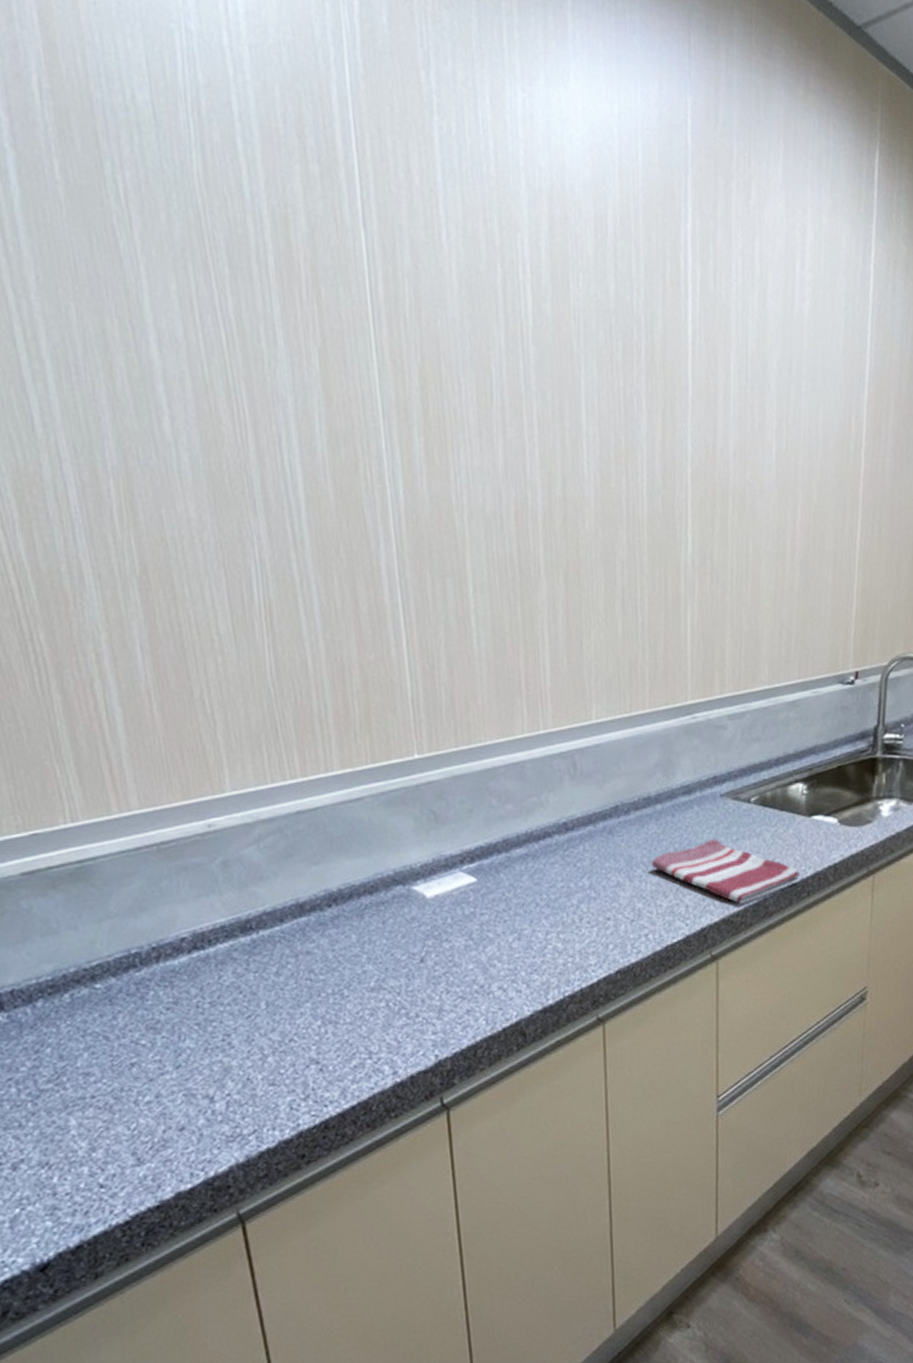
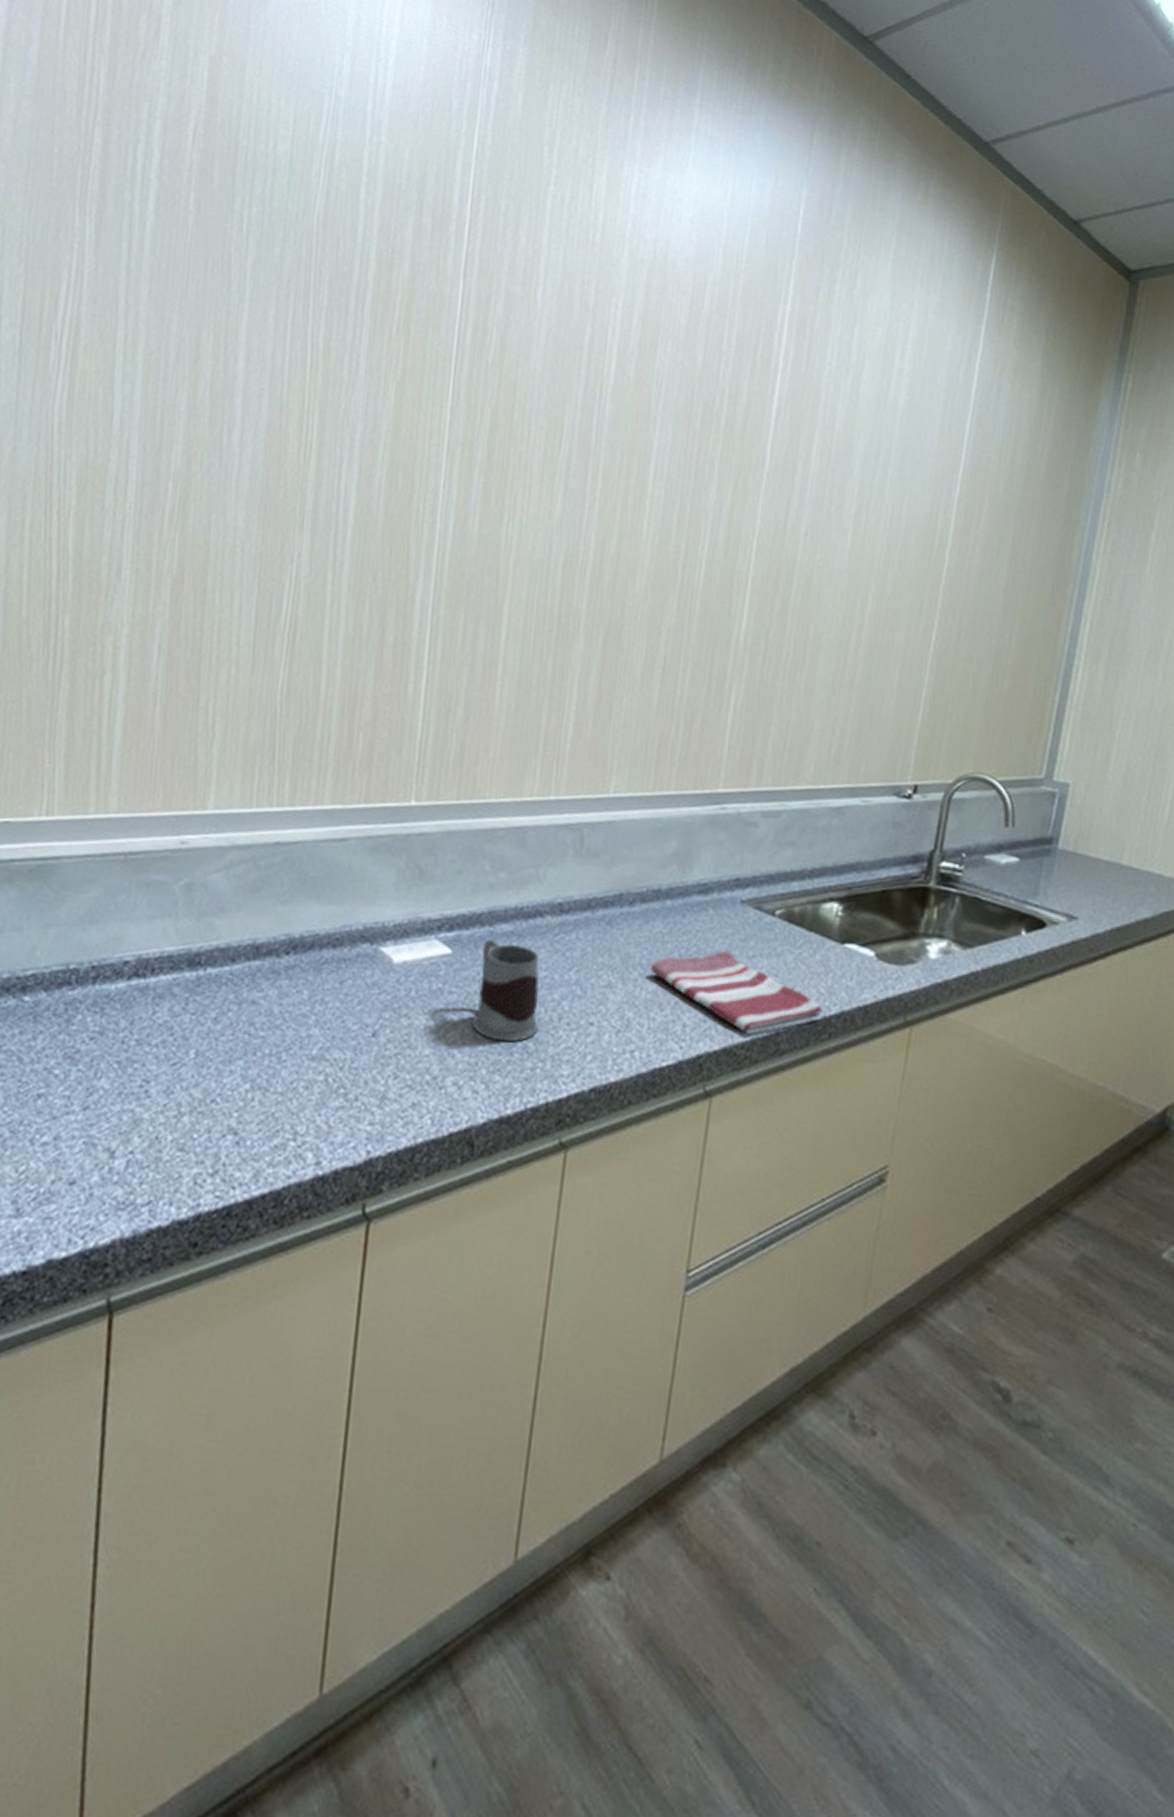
mug: none [504,863,565,947] -> present [471,940,540,1043]

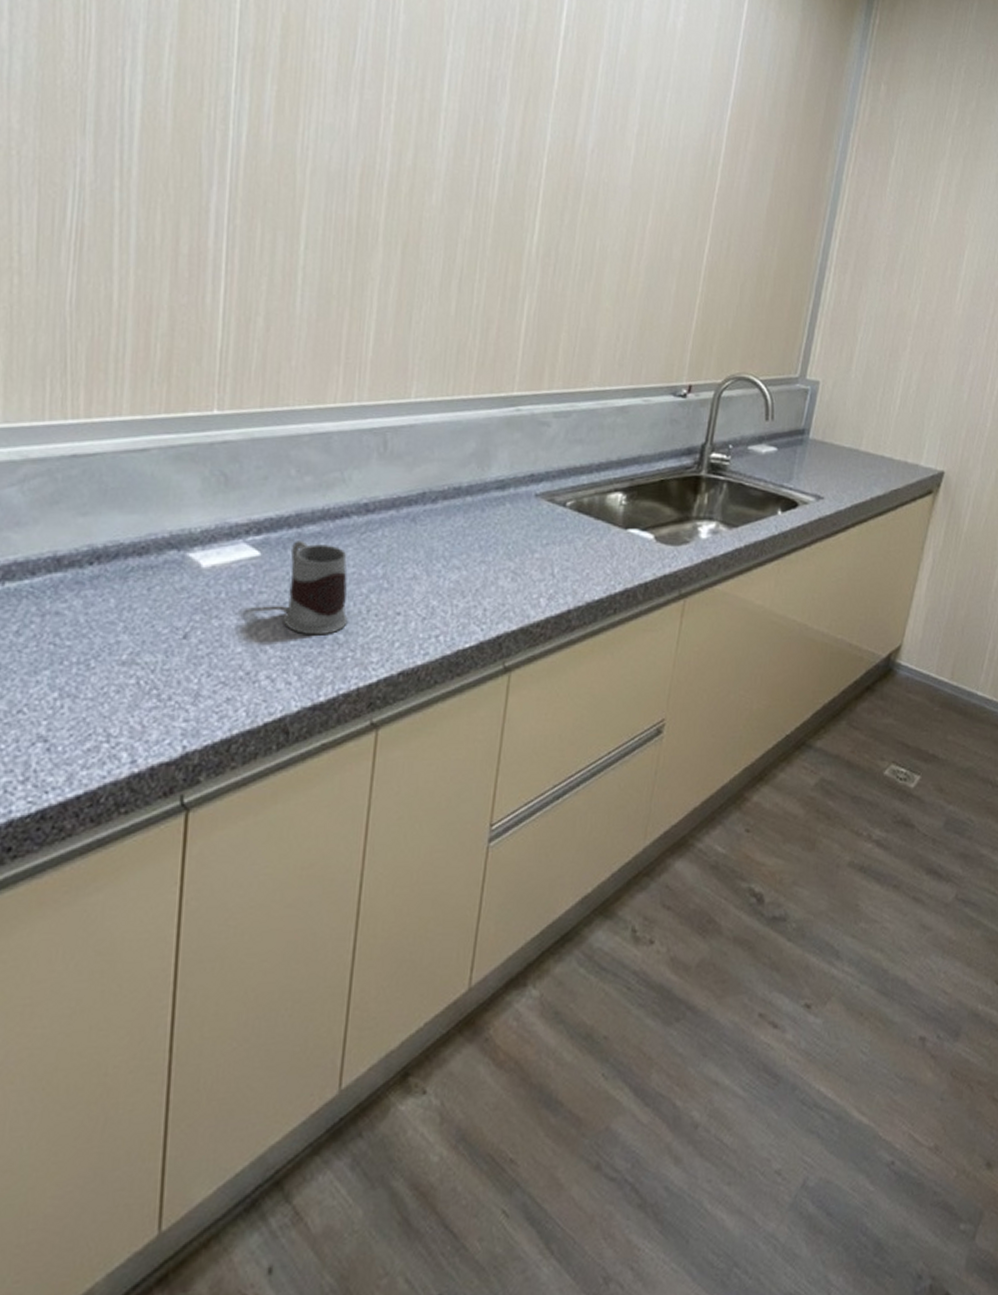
dish towel: present [650,950,822,1034] -> none [452,539,608,614]

